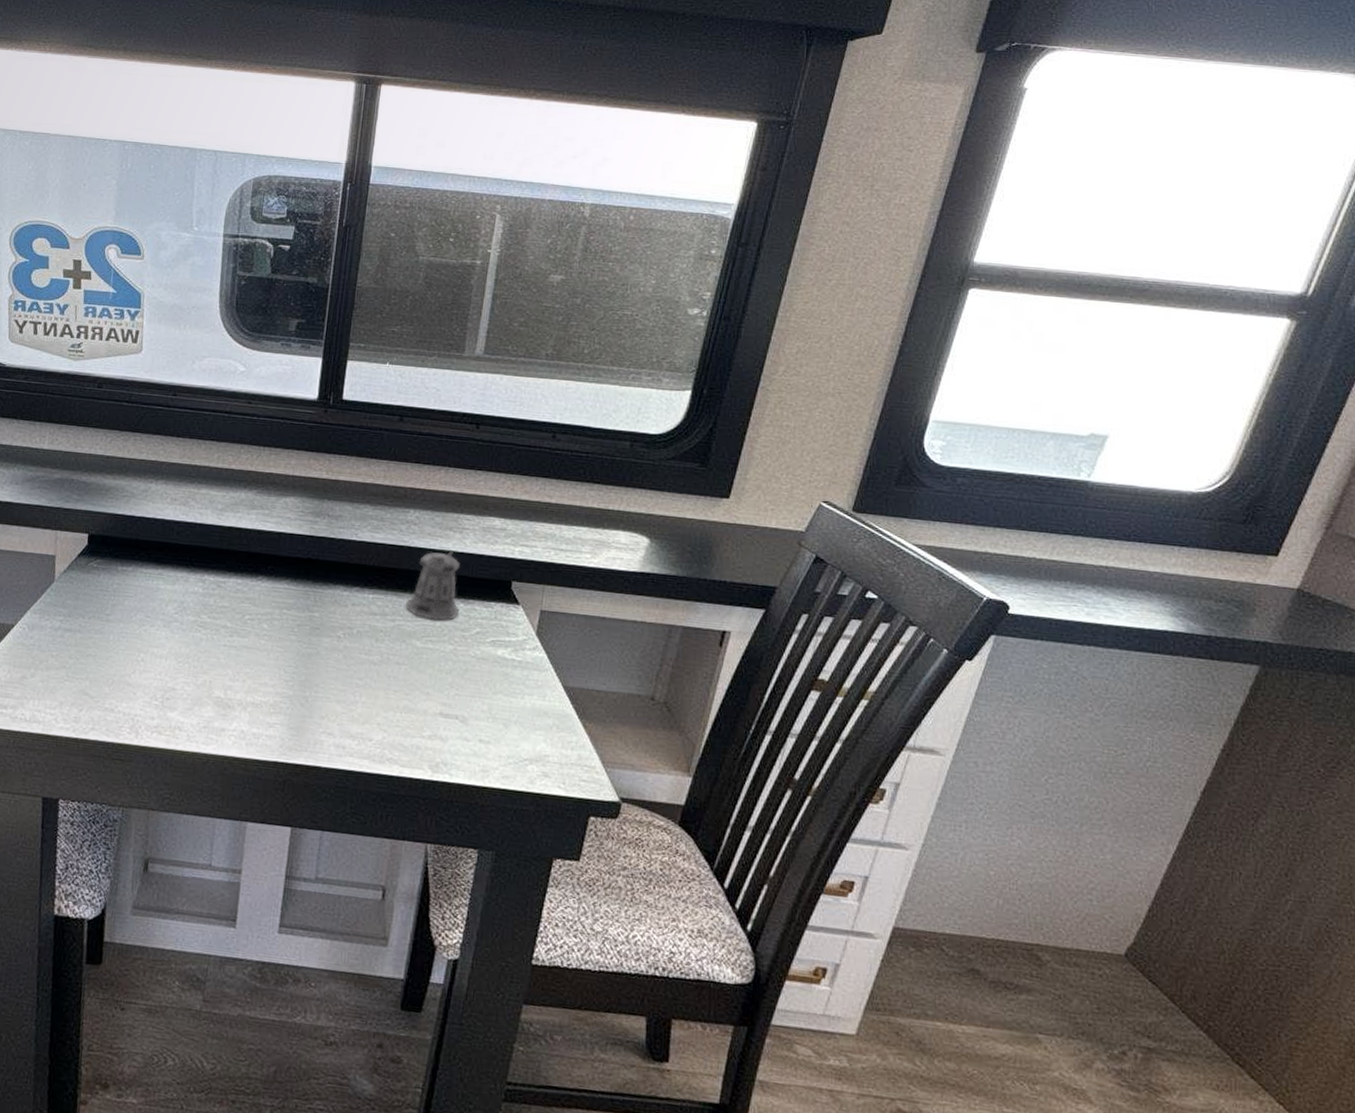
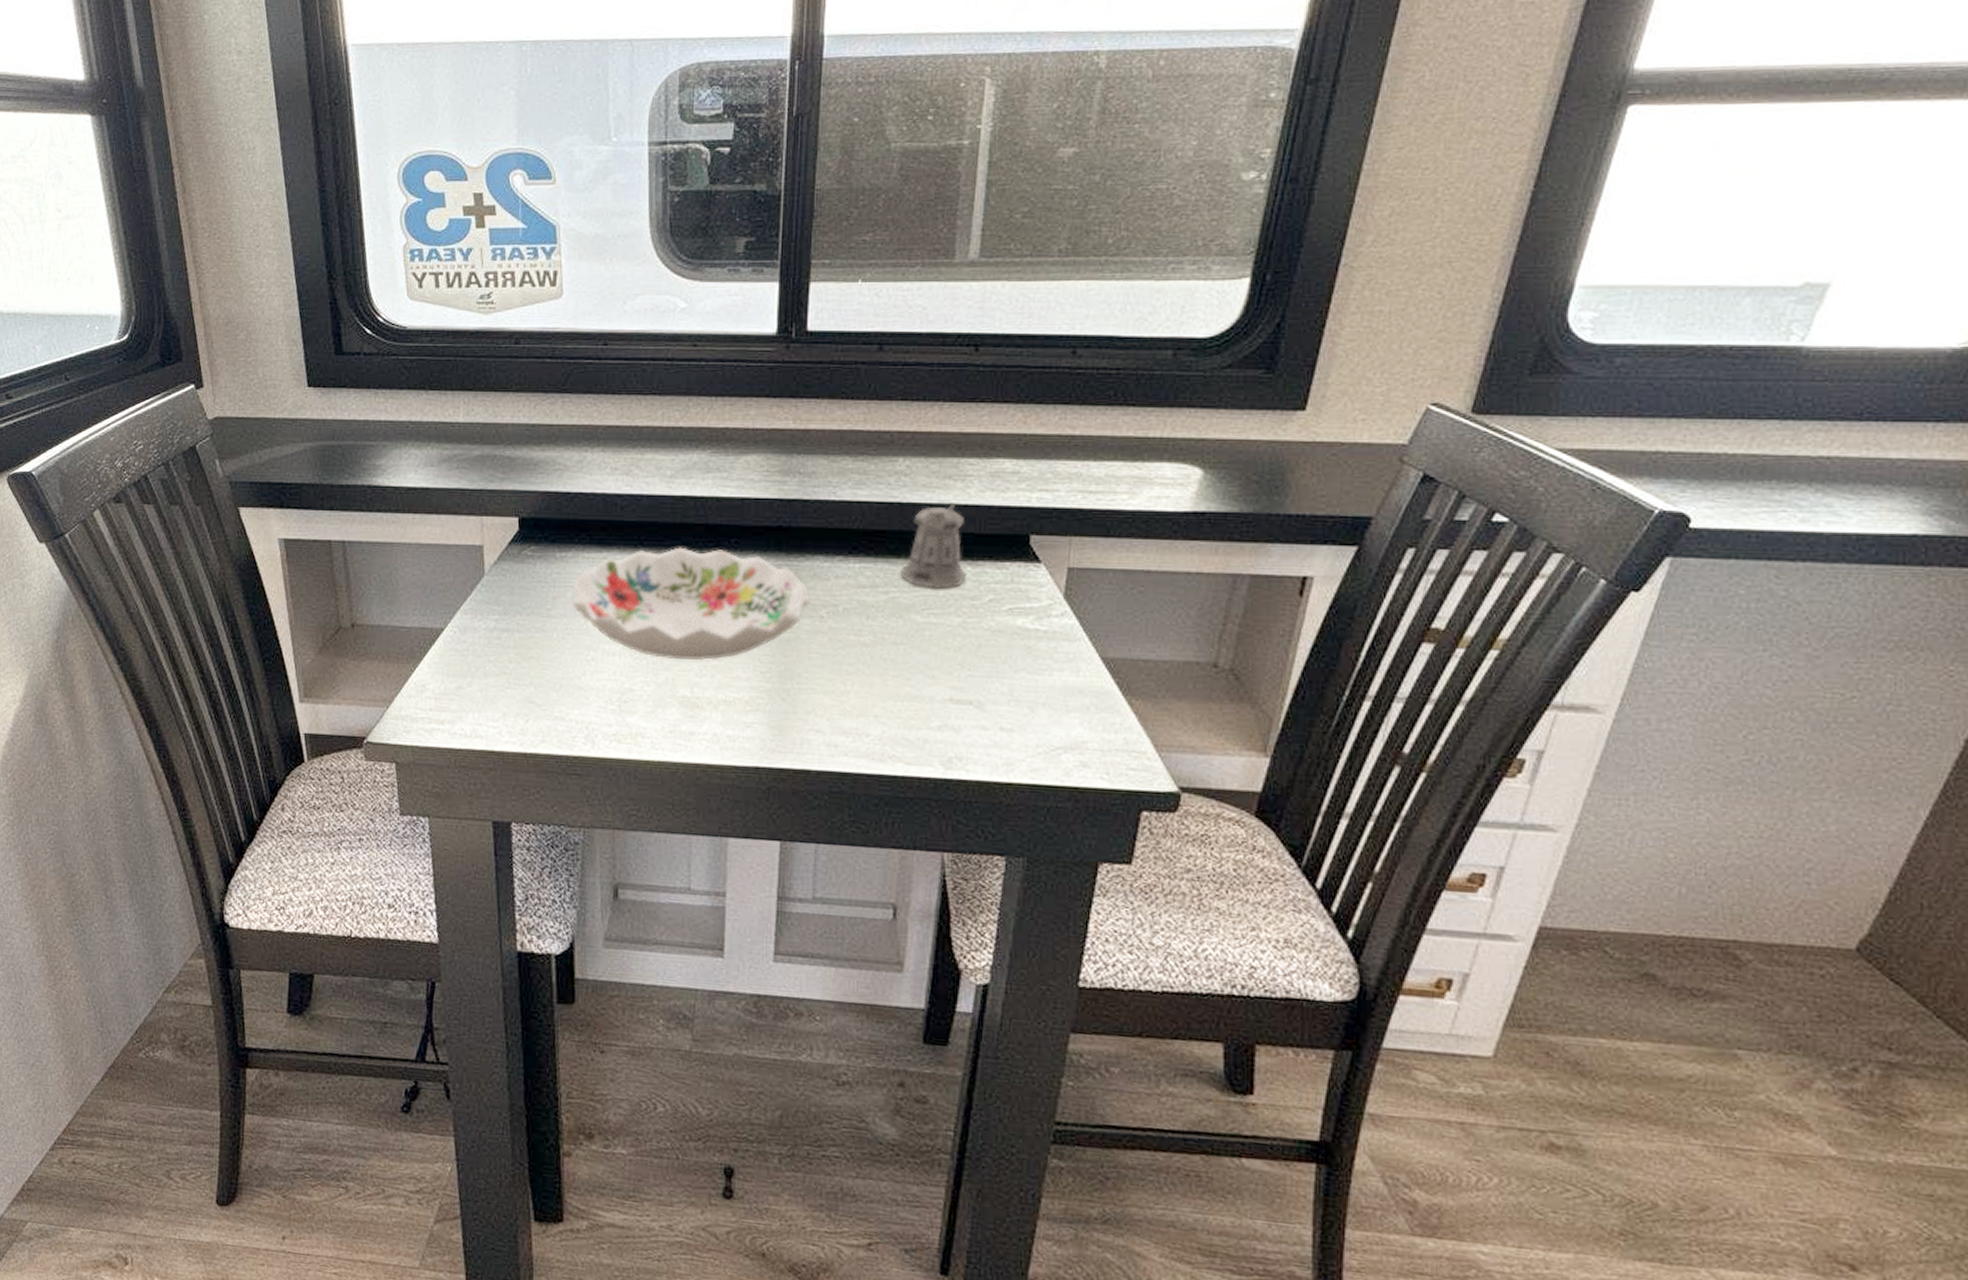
decorative bowl: none [128,569,331,668] -> present [571,547,811,660]

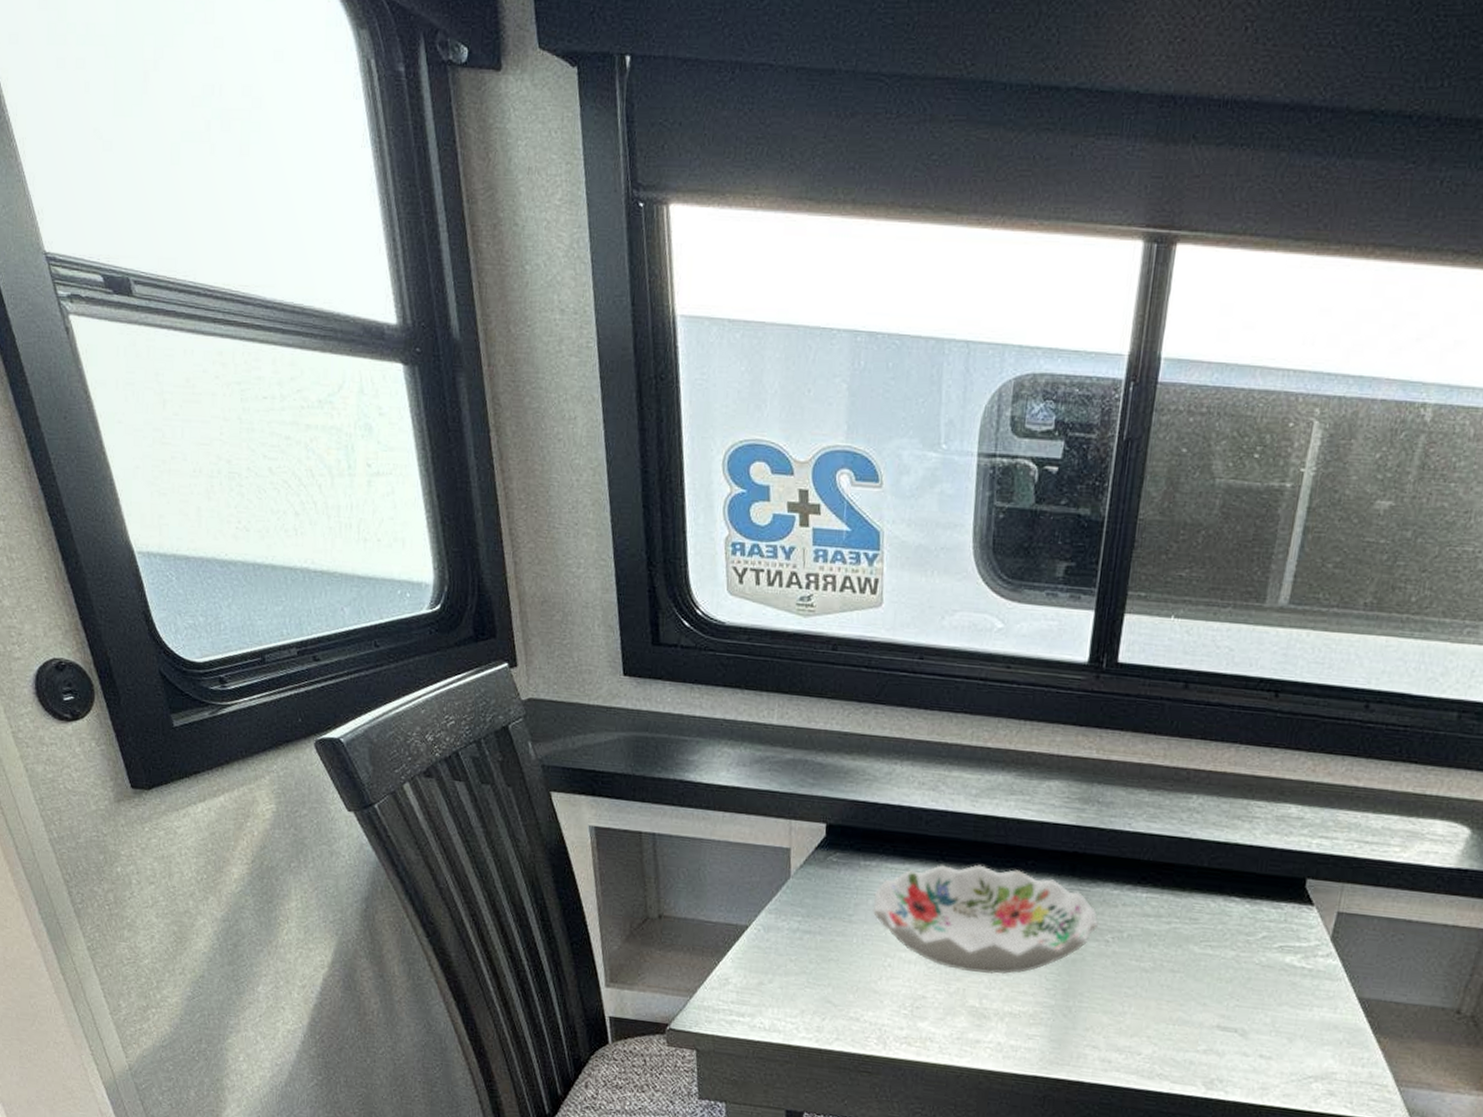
pepper shaker: present [901,503,967,590] -> none [1184,843,1248,924]

